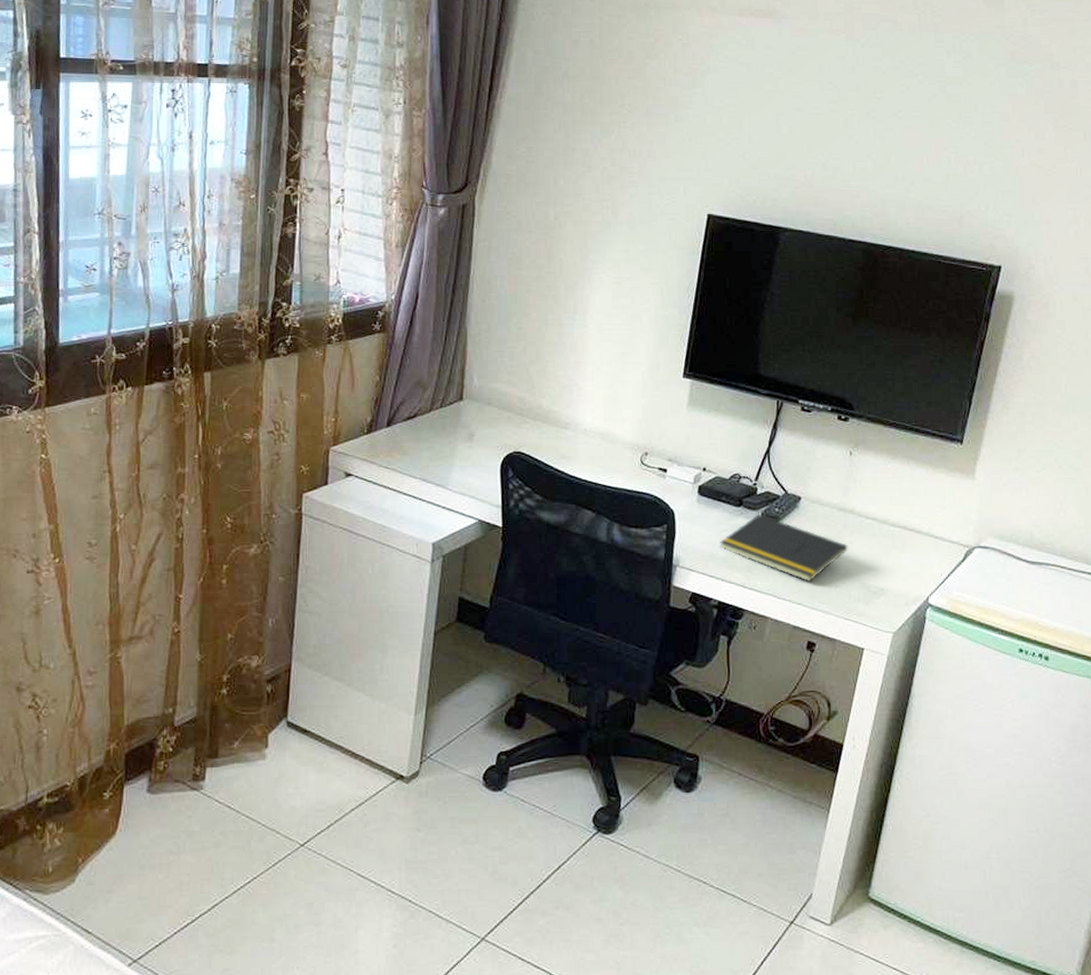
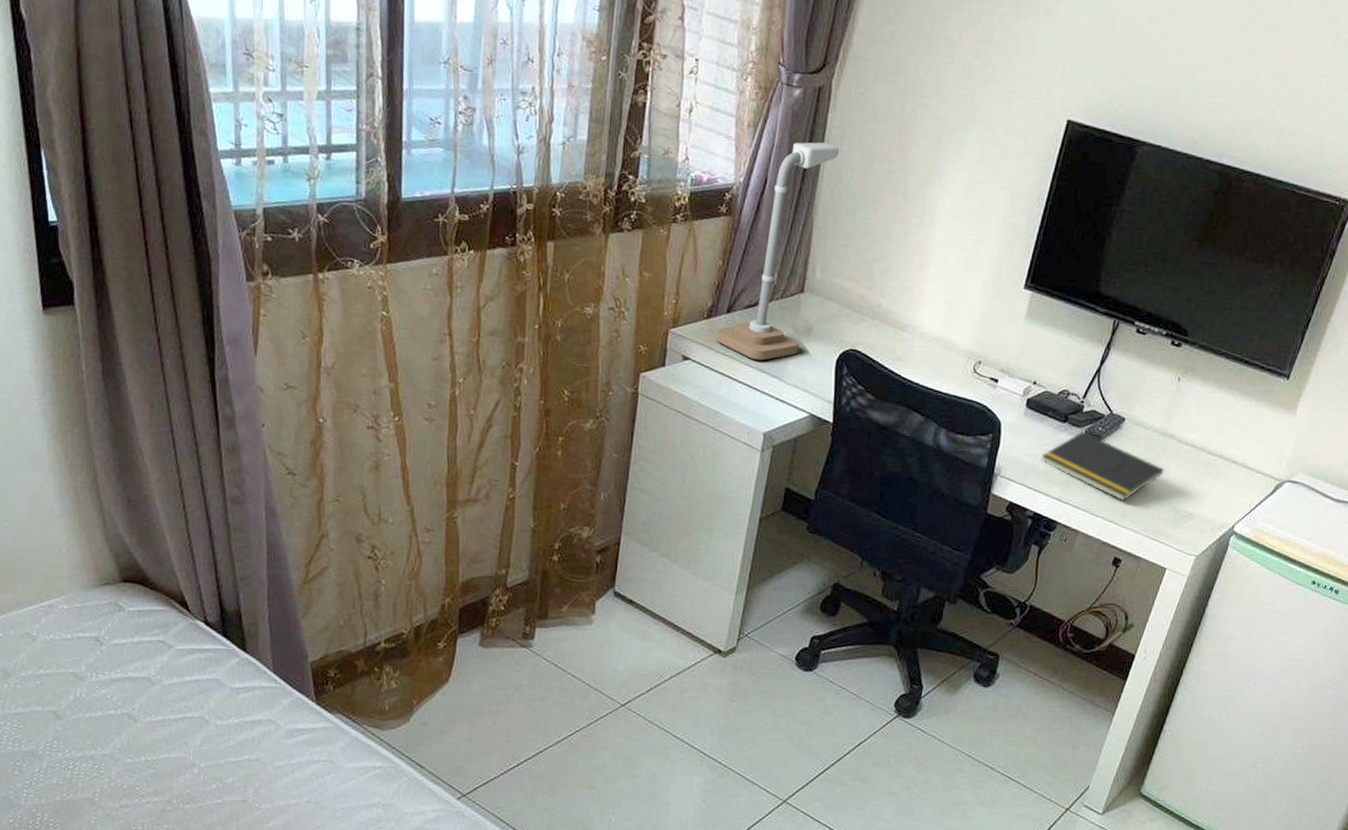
desk lamp: none [378,256,488,470] -> present [716,142,840,360]

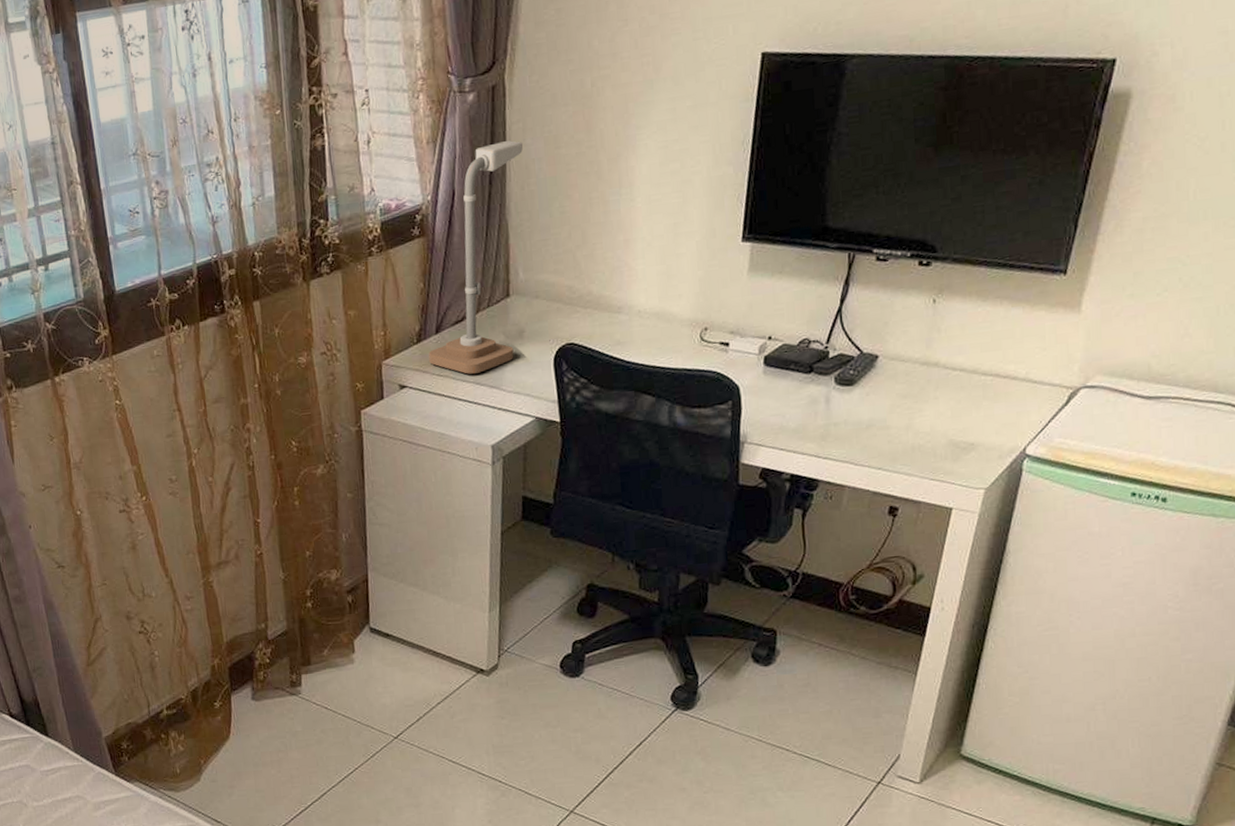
notepad: present [1041,431,1164,501] -> none [789,378,933,444]

